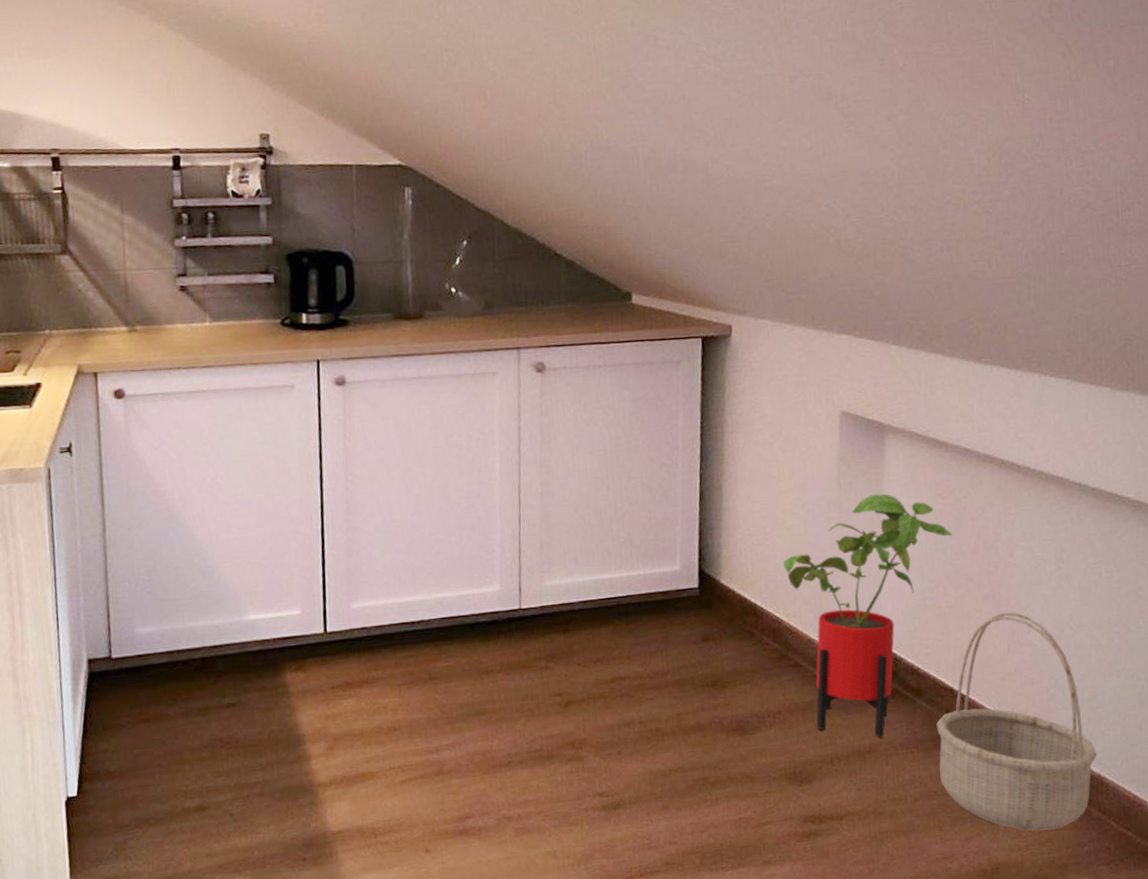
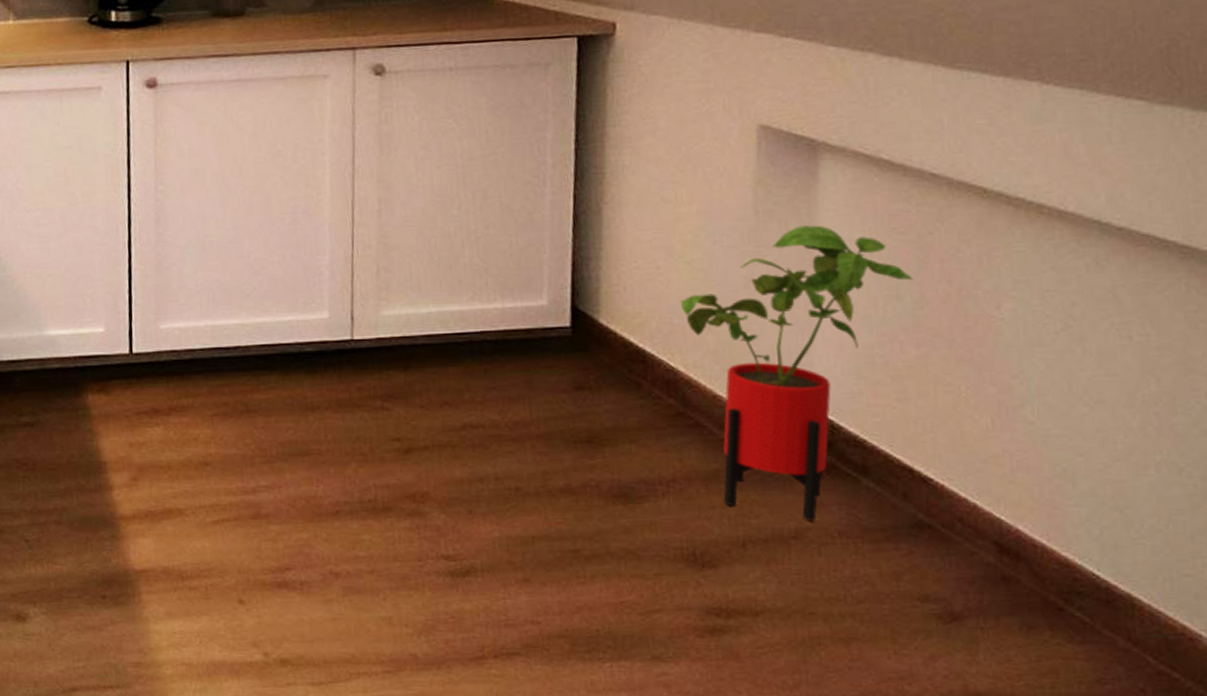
basket: present [936,611,1097,831] -> none [889,377,1125,659]

